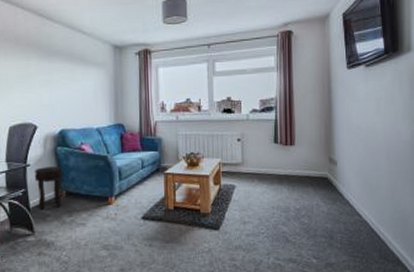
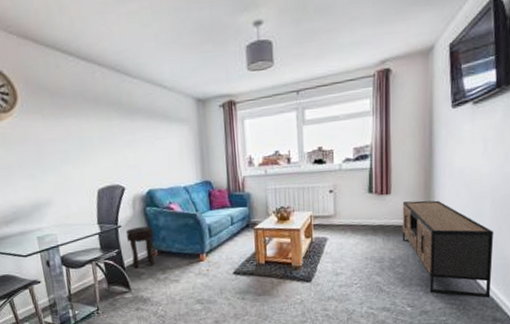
media console: none [305,153,391,252] -> present [402,200,495,298]

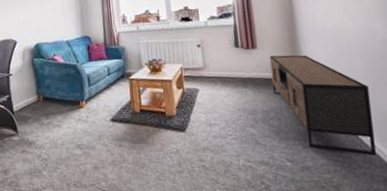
side table: present [126,226,155,269] -> none [16,75,40,113]

